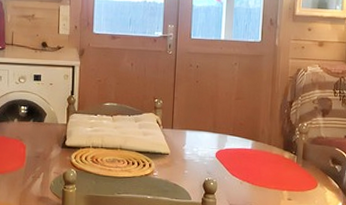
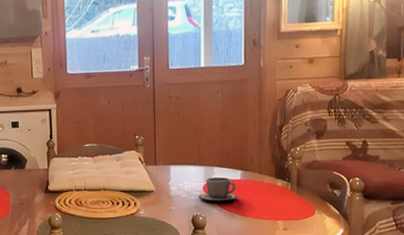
cup: none [211,145,248,169] -> present [198,177,238,201]

